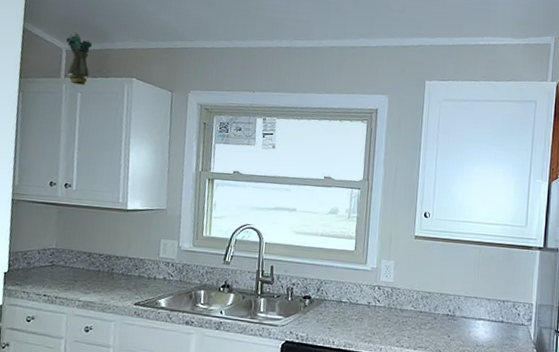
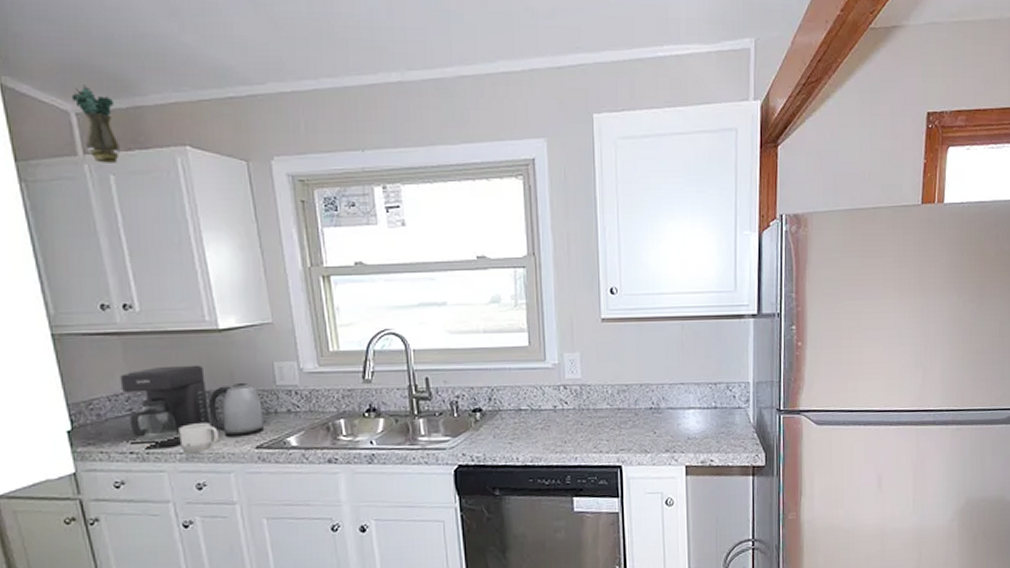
coffee maker: none [44,232,110,296] -> present [120,365,213,452]
mug: none [80,278,110,303] -> present [179,421,219,454]
kettle: none [106,251,146,295] -> present [208,382,265,438]

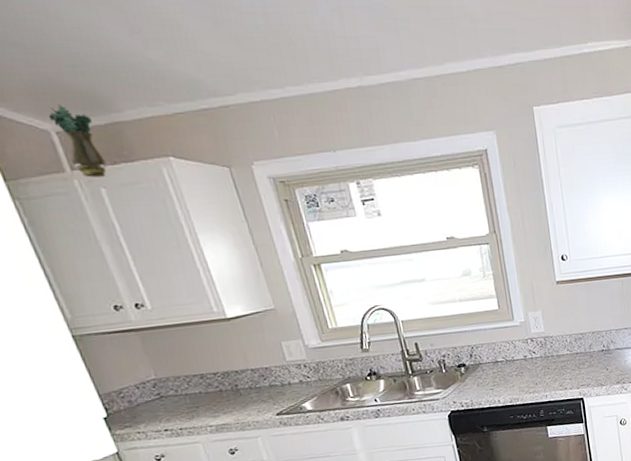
coffee maker: present [120,365,213,452] -> none [143,350,237,428]
mug: present [179,421,219,454] -> none [205,397,243,426]
kettle: present [208,382,265,438] -> none [227,361,282,409]

